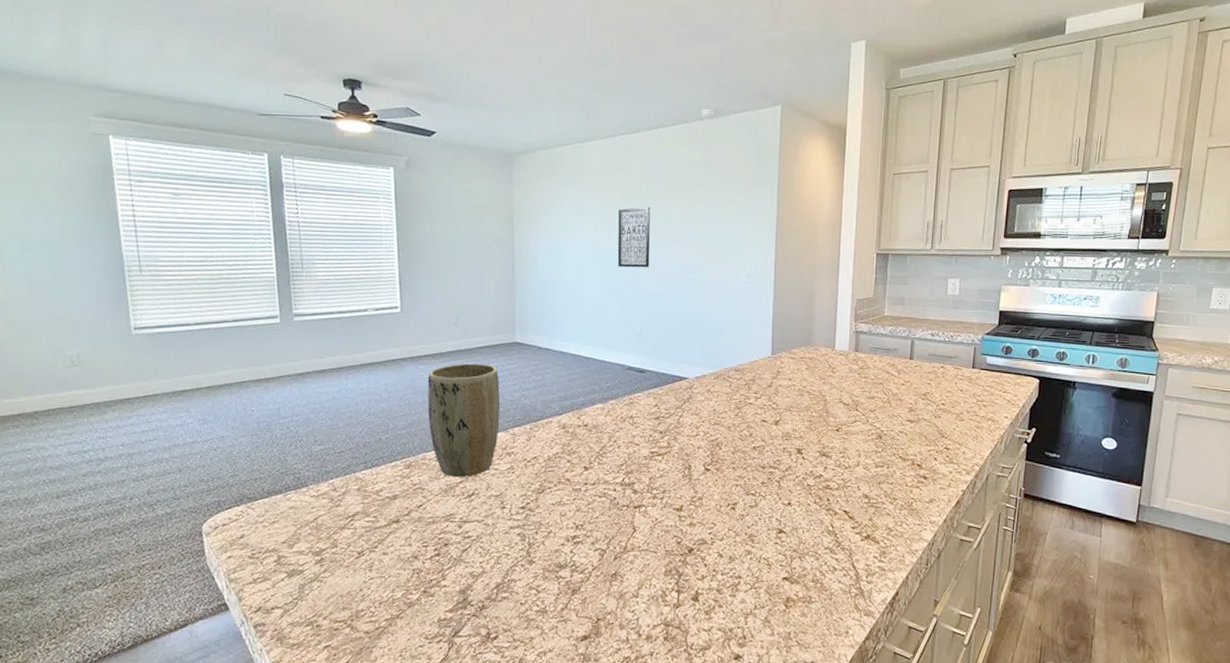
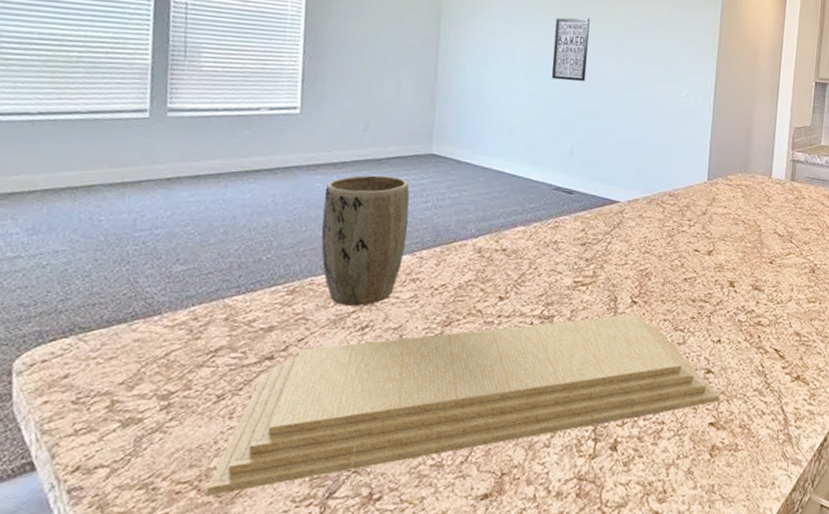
cutting board: none [358,480,792,633] -> present [206,314,720,496]

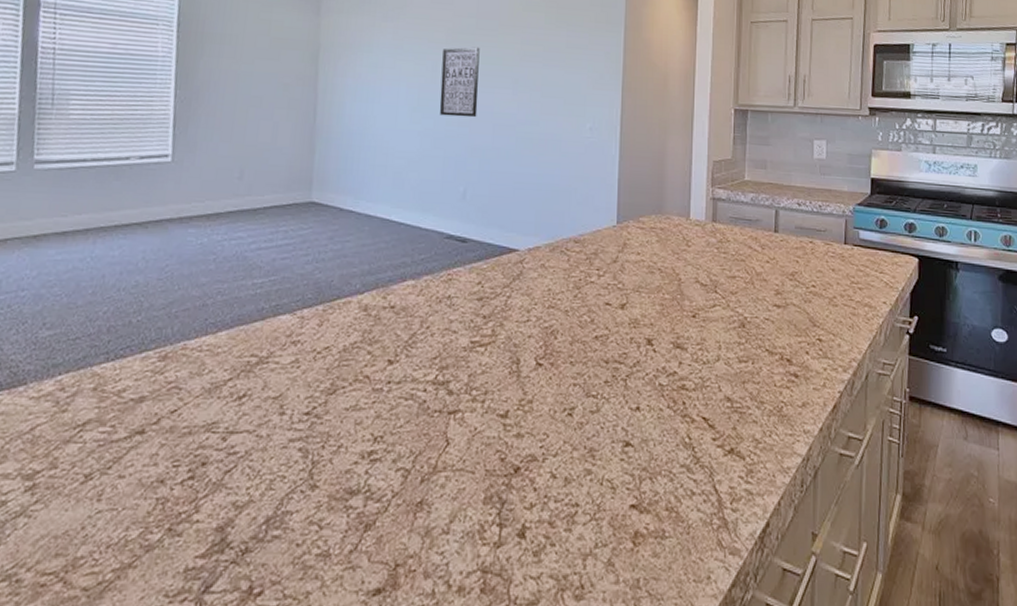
cutting board: present [206,314,720,496] -> none [72,378,641,590]
plant pot: present [321,175,410,306] -> none [194,226,289,373]

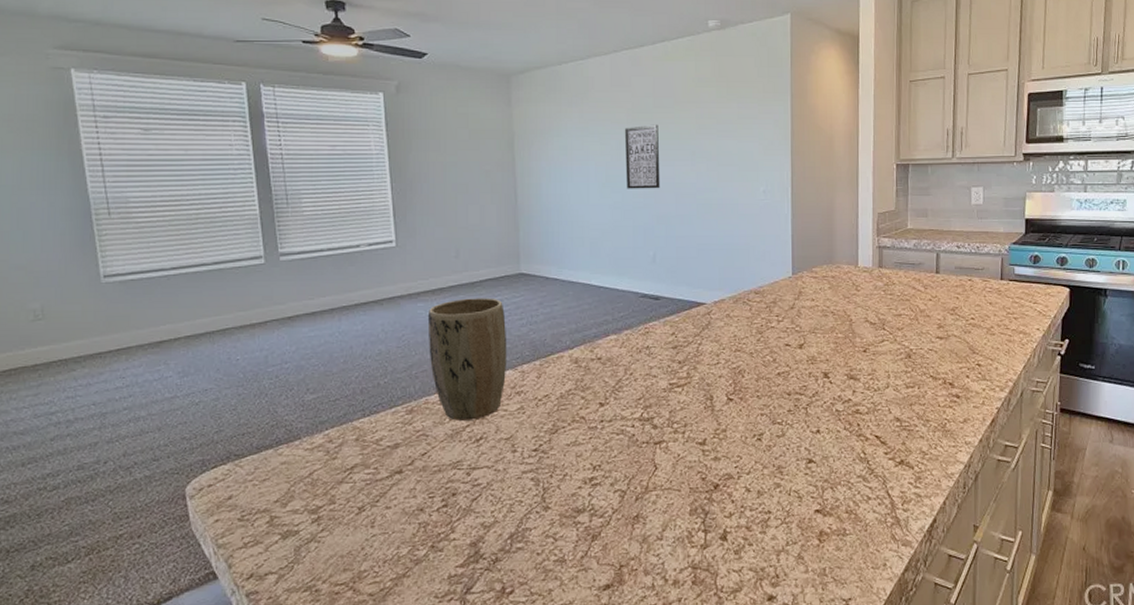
plant pot: none [194,226,289,373] -> present [427,298,507,421]

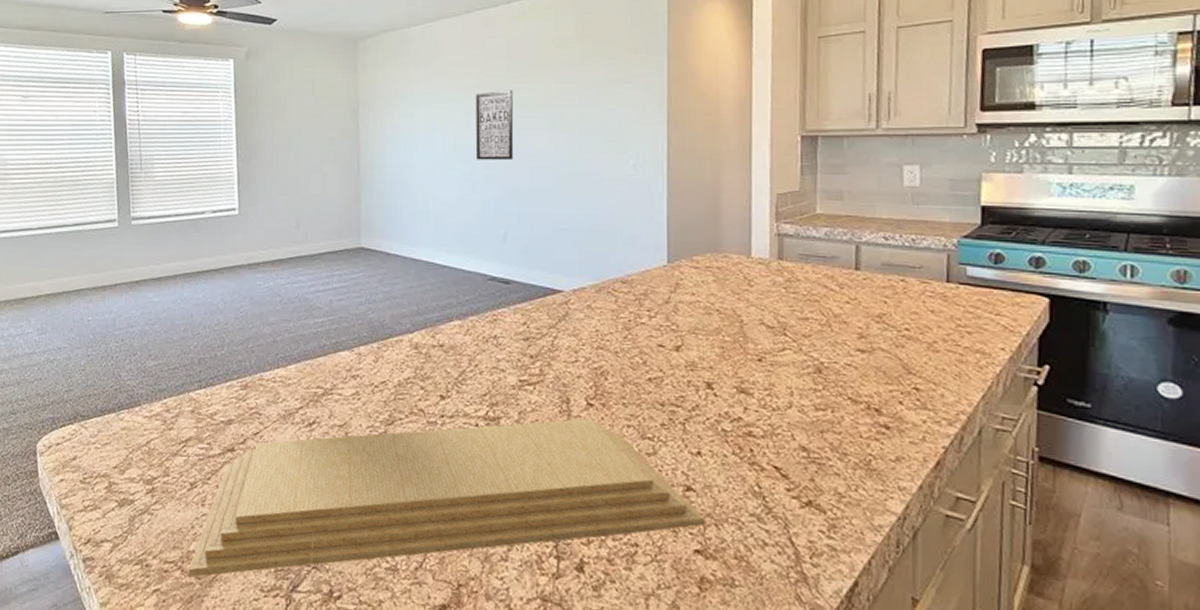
cutting board: none [361,411,823,595] -> present [188,418,705,578]
plant pot: present [427,298,507,421] -> none [265,271,345,402]

